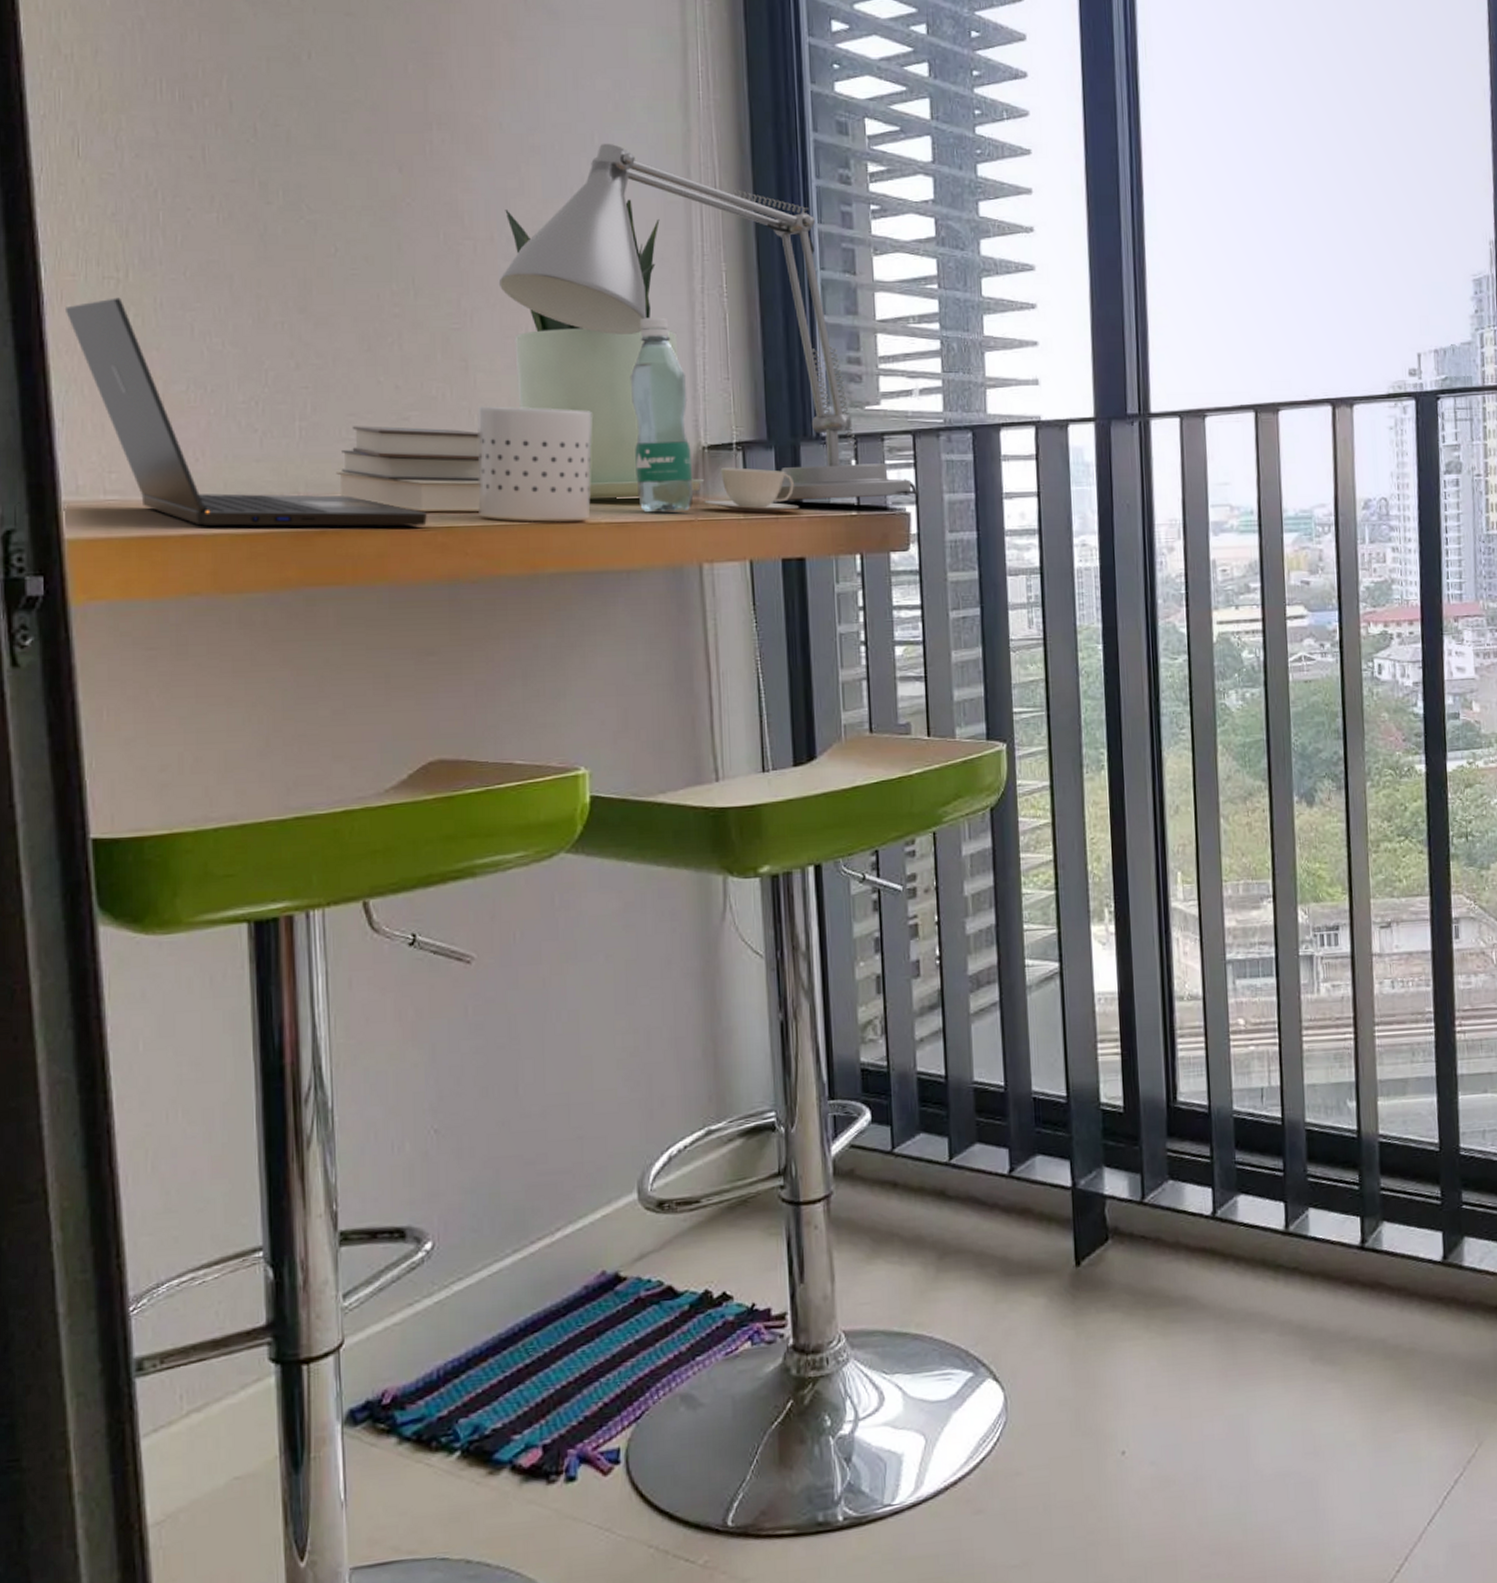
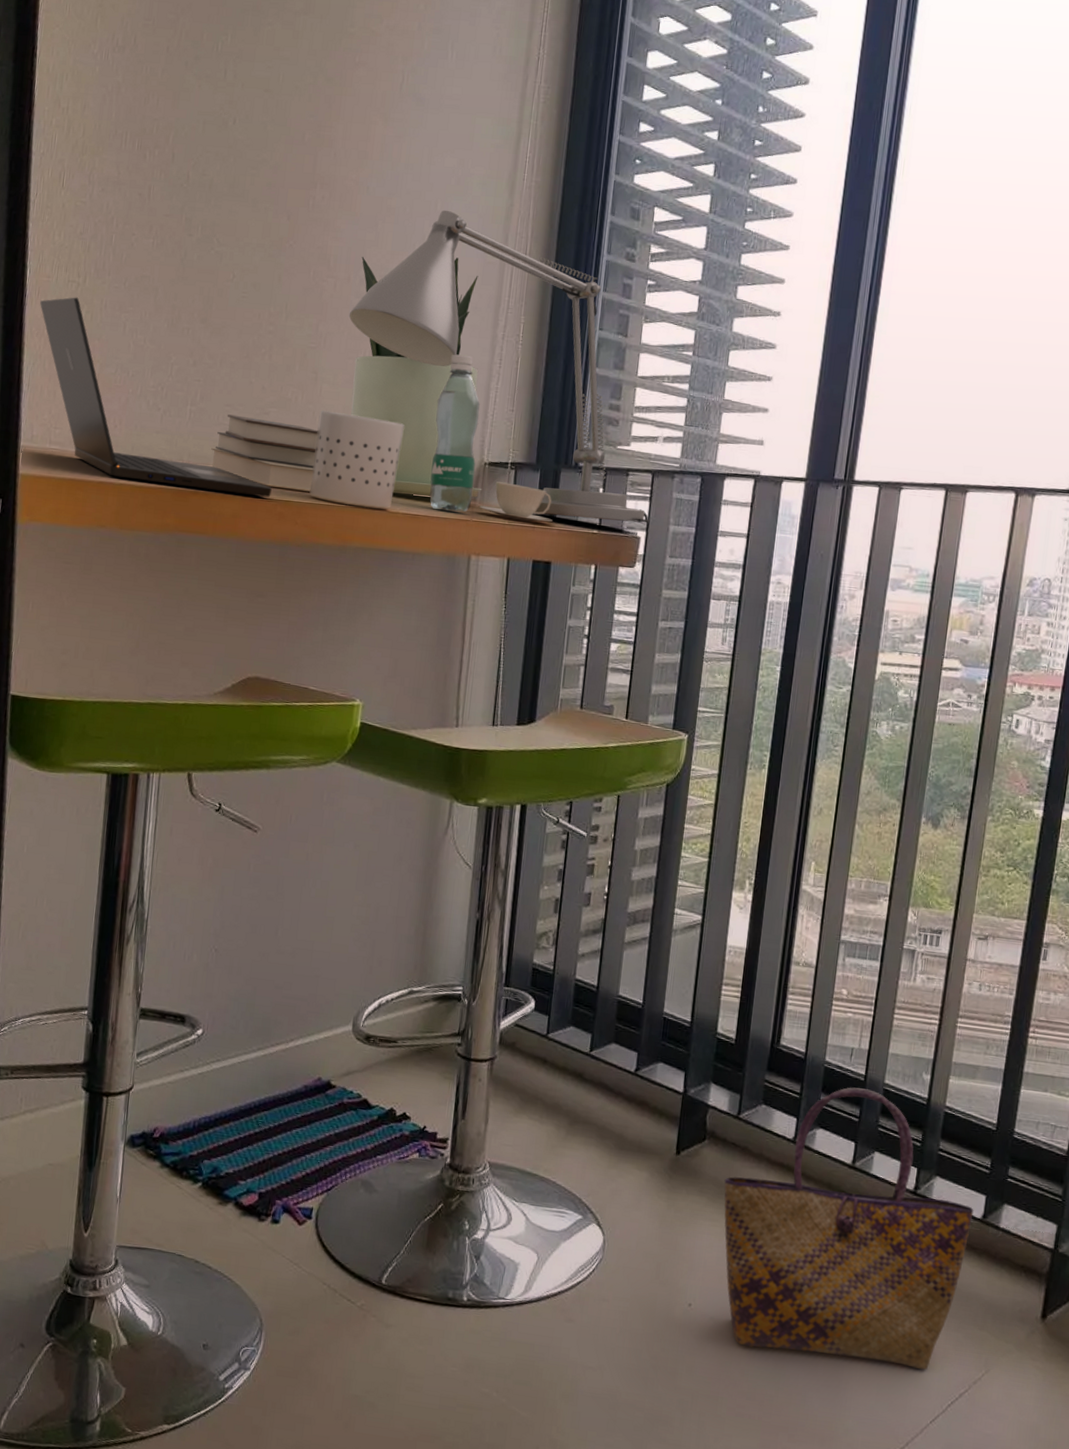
tote bag: none [1139,1134,1432,1488] -> present [724,1087,974,1370]

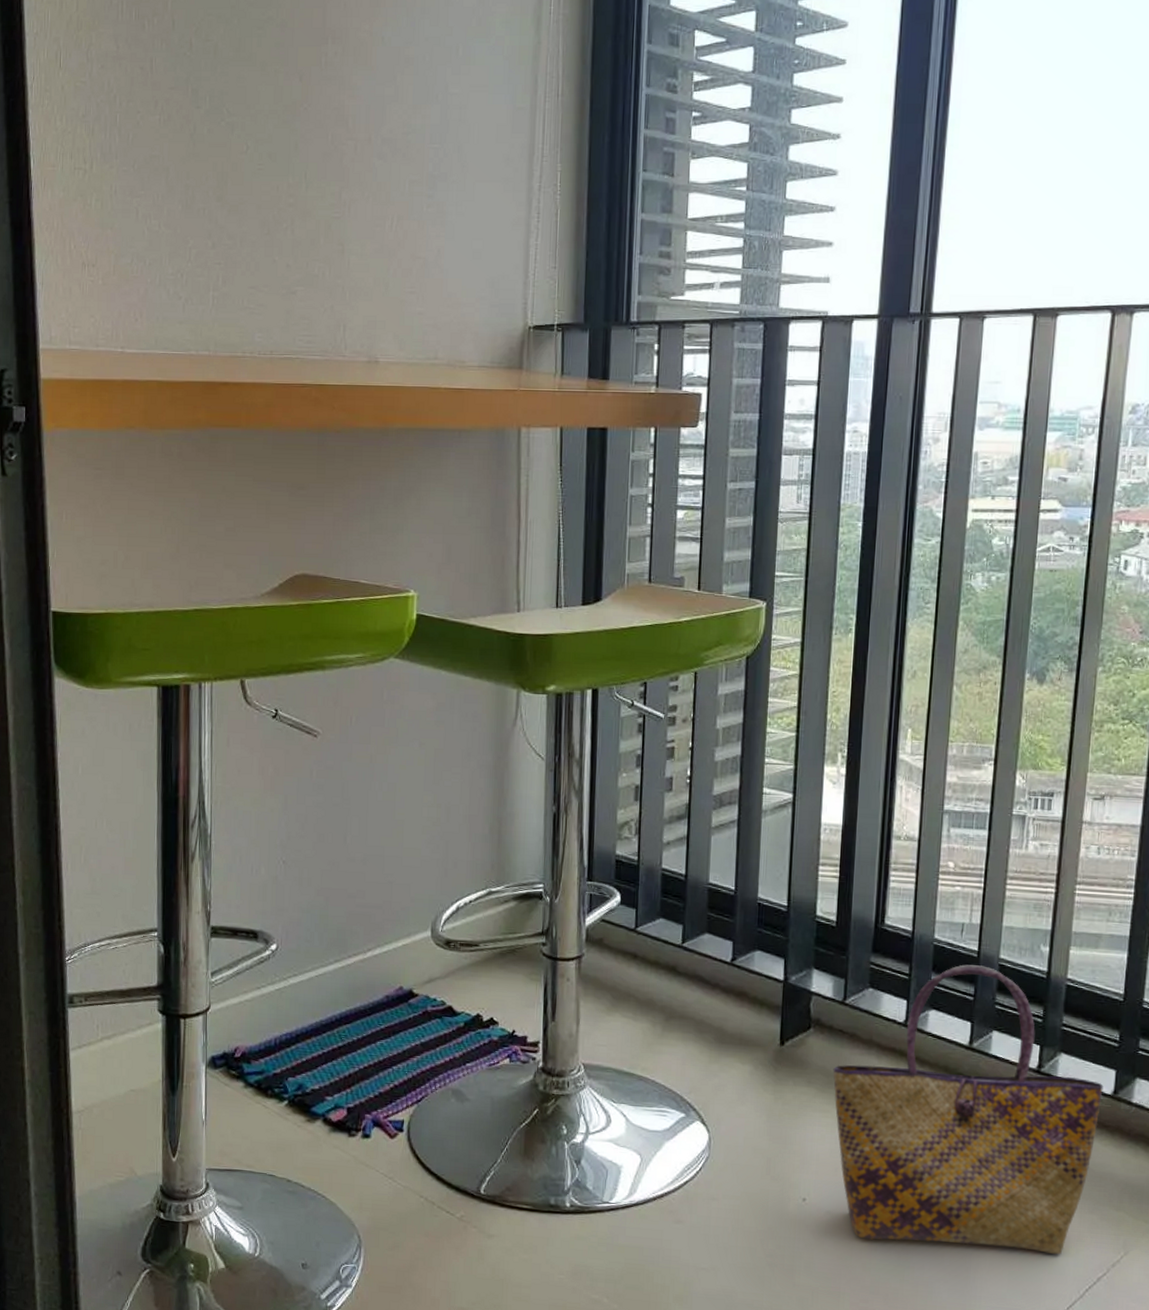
laptop: present [40,297,272,498] -> none [47,185,305,383]
books: present [211,414,318,492] -> none [238,297,349,373]
mug: present [309,410,404,510] -> none [345,284,440,385]
desk lamp: present [348,210,650,525] -> none [372,54,711,379]
planter: present [351,257,482,497] -> none [382,106,528,368]
bottle: present [429,354,481,512] -> none [472,211,520,382]
teacup: present [479,481,553,522] -> none [526,346,606,386]

